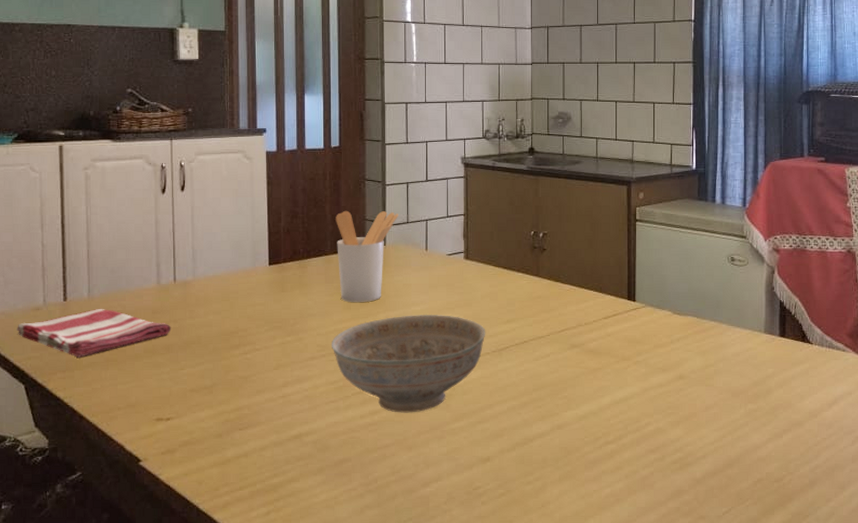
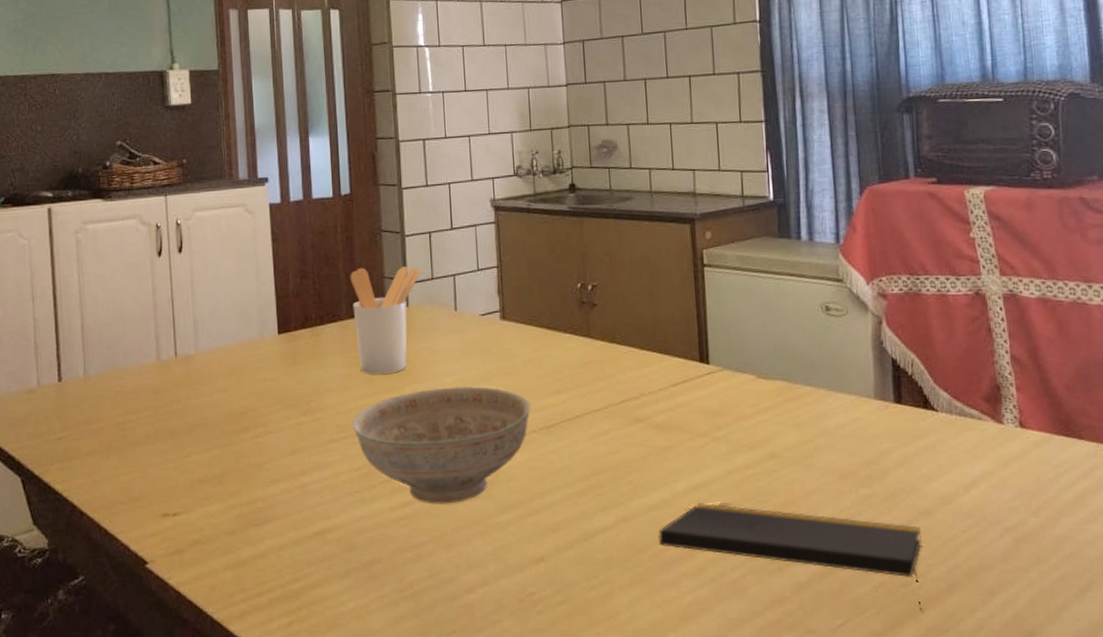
dish towel: present [17,308,172,358] -> none [10,388,175,445]
notepad: none [586,415,794,502] -> present [658,503,924,613]

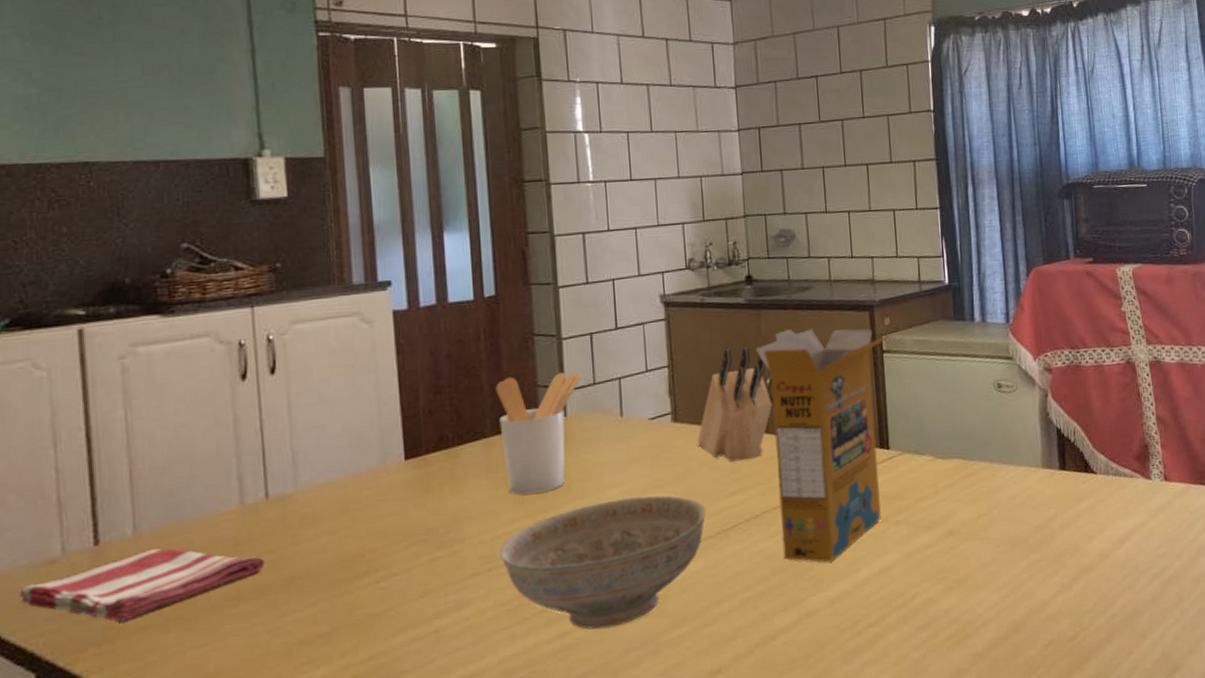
dish towel: none [10,388,175,445] -> present [19,548,265,623]
knife block: none [523,253,594,362] -> present [697,347,773,462]
cereal box: none [577,237,715,470] -> present [755,328,894,563]
notepad: present [658,503,924,613] -> none [841,583,1087,663]

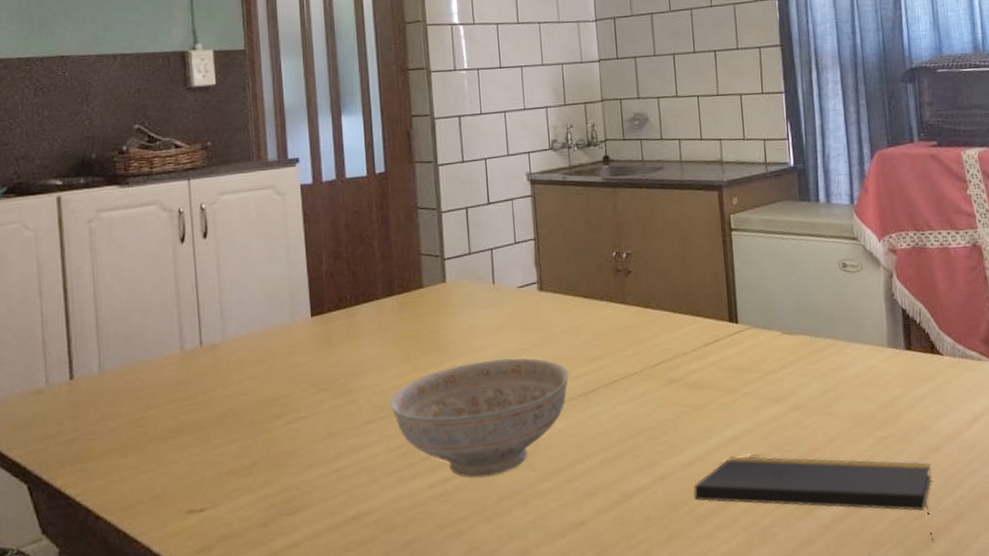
dish towel: present [19,548,265,623] -> none [15,384,200,446]
utensil holder: present [496,372,581,495] -> none [386,243,459,352]
knife block: present [697,347,773,462] -> none [561,223,629,330]
cereal box: present [755,328,894,563] -> none [612,206,741,429]
notepad: none [841,583,1087,663] -> present [693,456,935,542]

